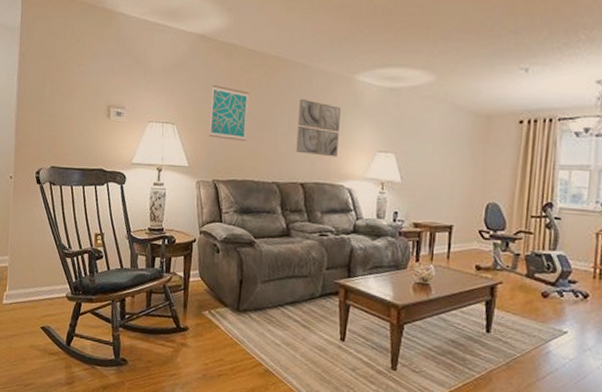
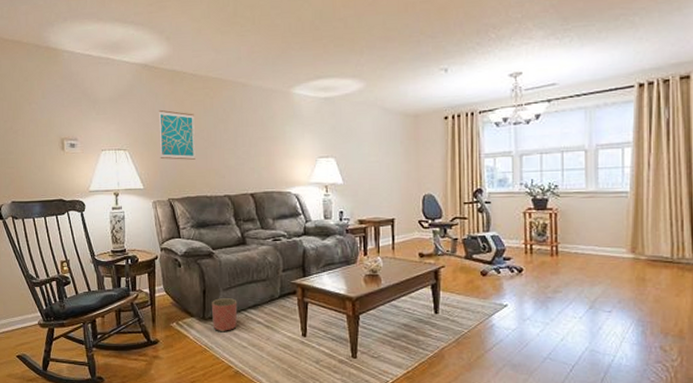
planter: none [246,290,275,327] -> present [212,298,238,332]
wall art: present [296,98,341,157] -> none [242,115,282,167]

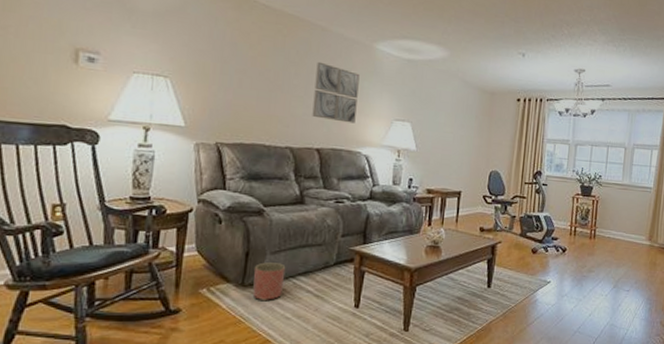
wall art: present [158,109,195,160] -> none [211,37,261,102]
wall art: none [242,115,282,167] -> present [312,61,360,124]

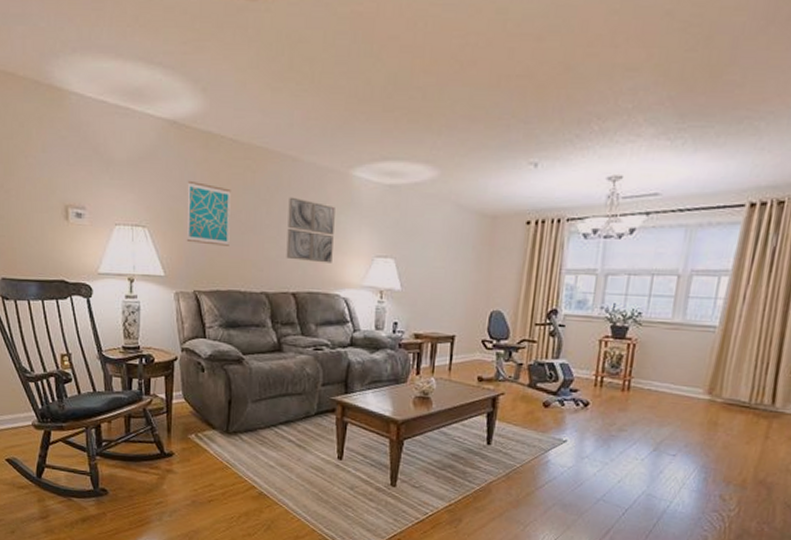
wall art: none [211,37,261,102] -> present [186,180,231,246]
planter: present [252,262,286,302] -> none [237,410,267,449]

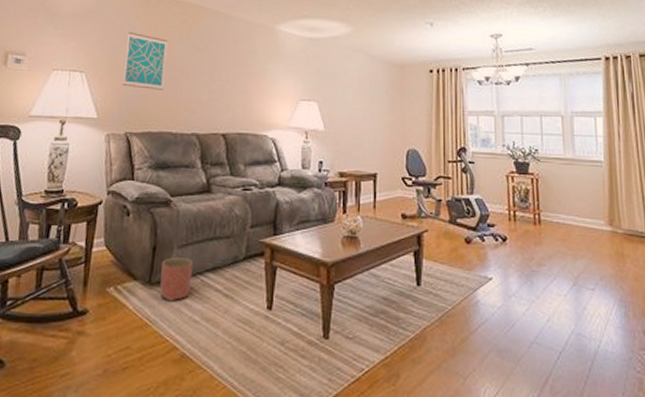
planter: none [237,410,267,449] -> present [160,257,194,302]
wall art: present [286,197,335,263] -> none [217,47,263,106]

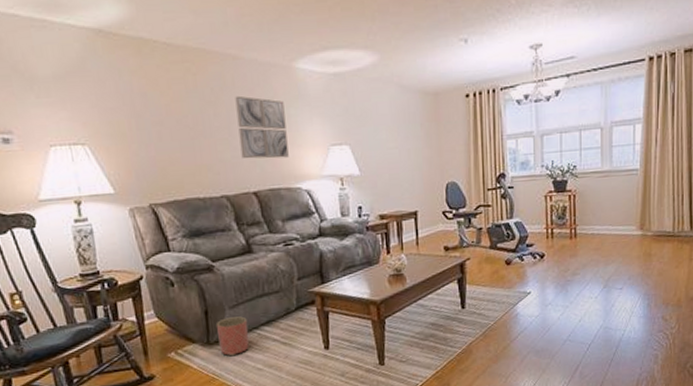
wall art: present [122,31,168,90] -> none [124,90,180,155]
wall art: none [217,47,263,106] -> present [235,95,289,159]

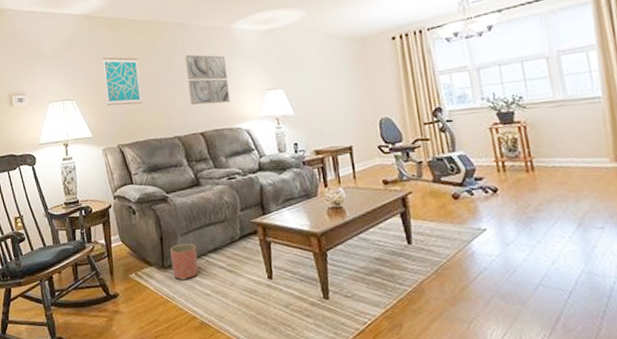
wall art: none [124,90,180,155] -> present [102,57,142,106]

